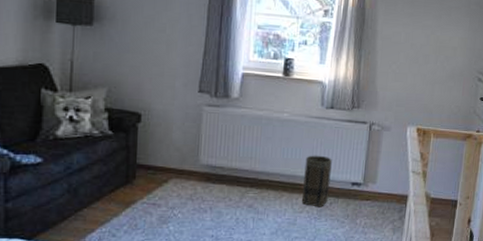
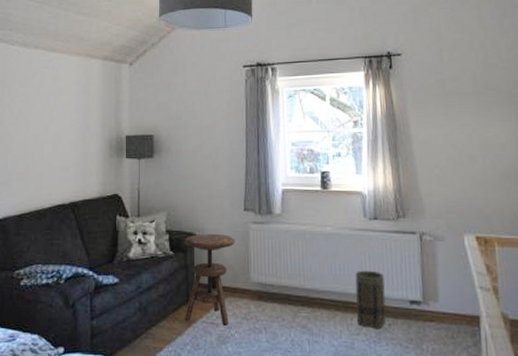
side table: none [121,113,186,206] -> present [184,233,236,326]

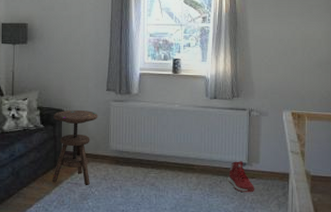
basket: present [355,270,386,329] -> none [195,139,219,185]
sneaker: none [398,299,436,341] -> present [227,161,255,193]

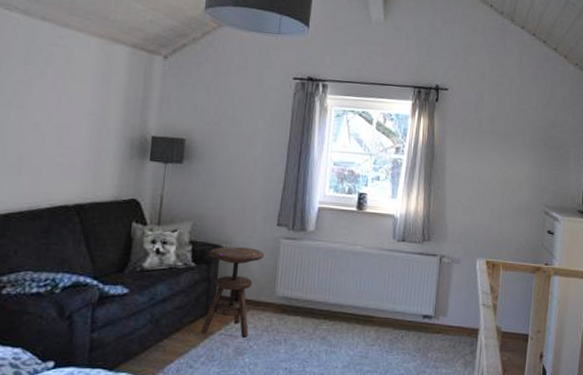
sneaker: present [227,161,255,193] -> none [410,313,441,350]

